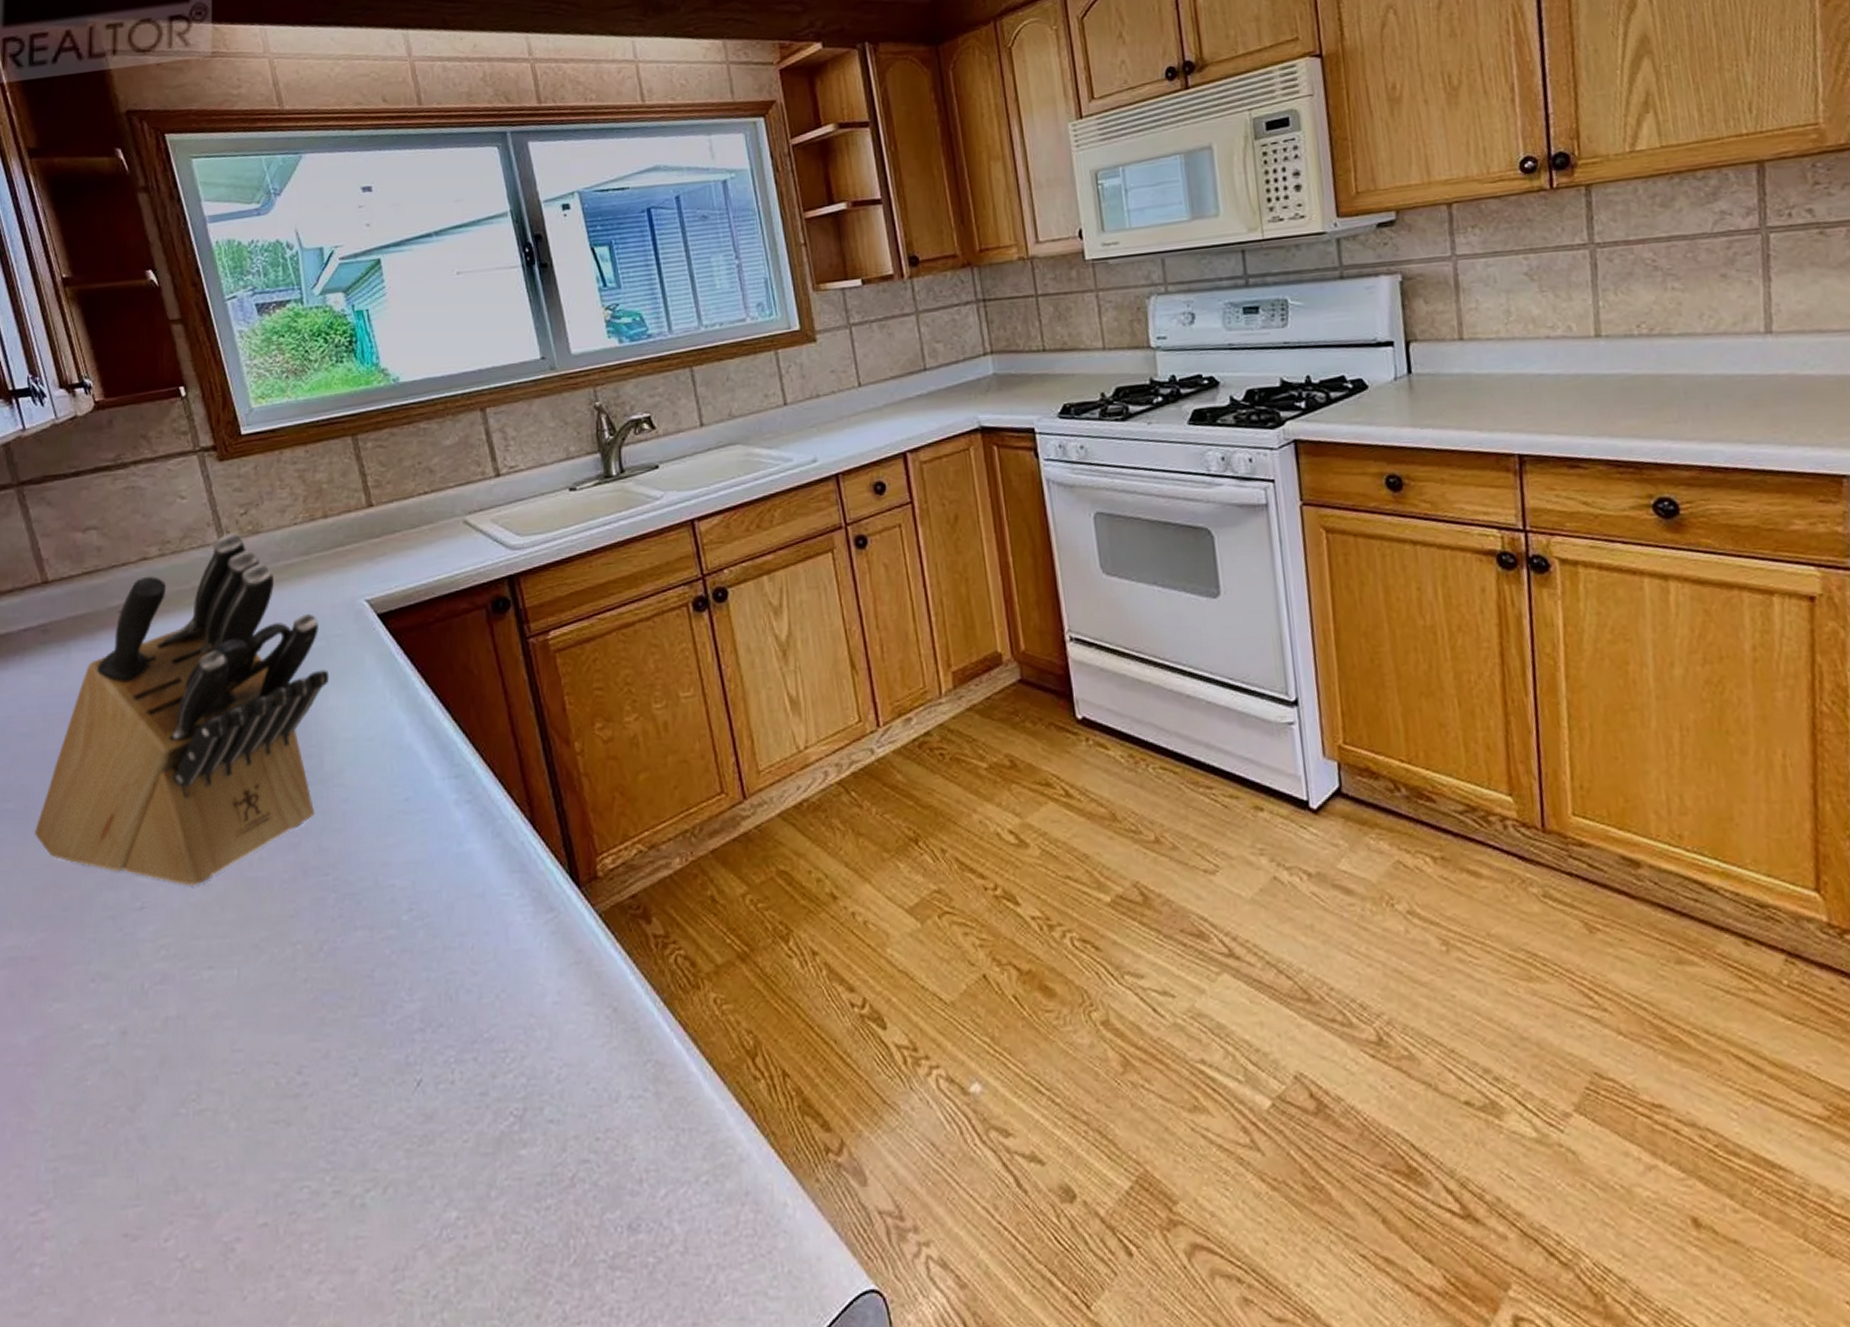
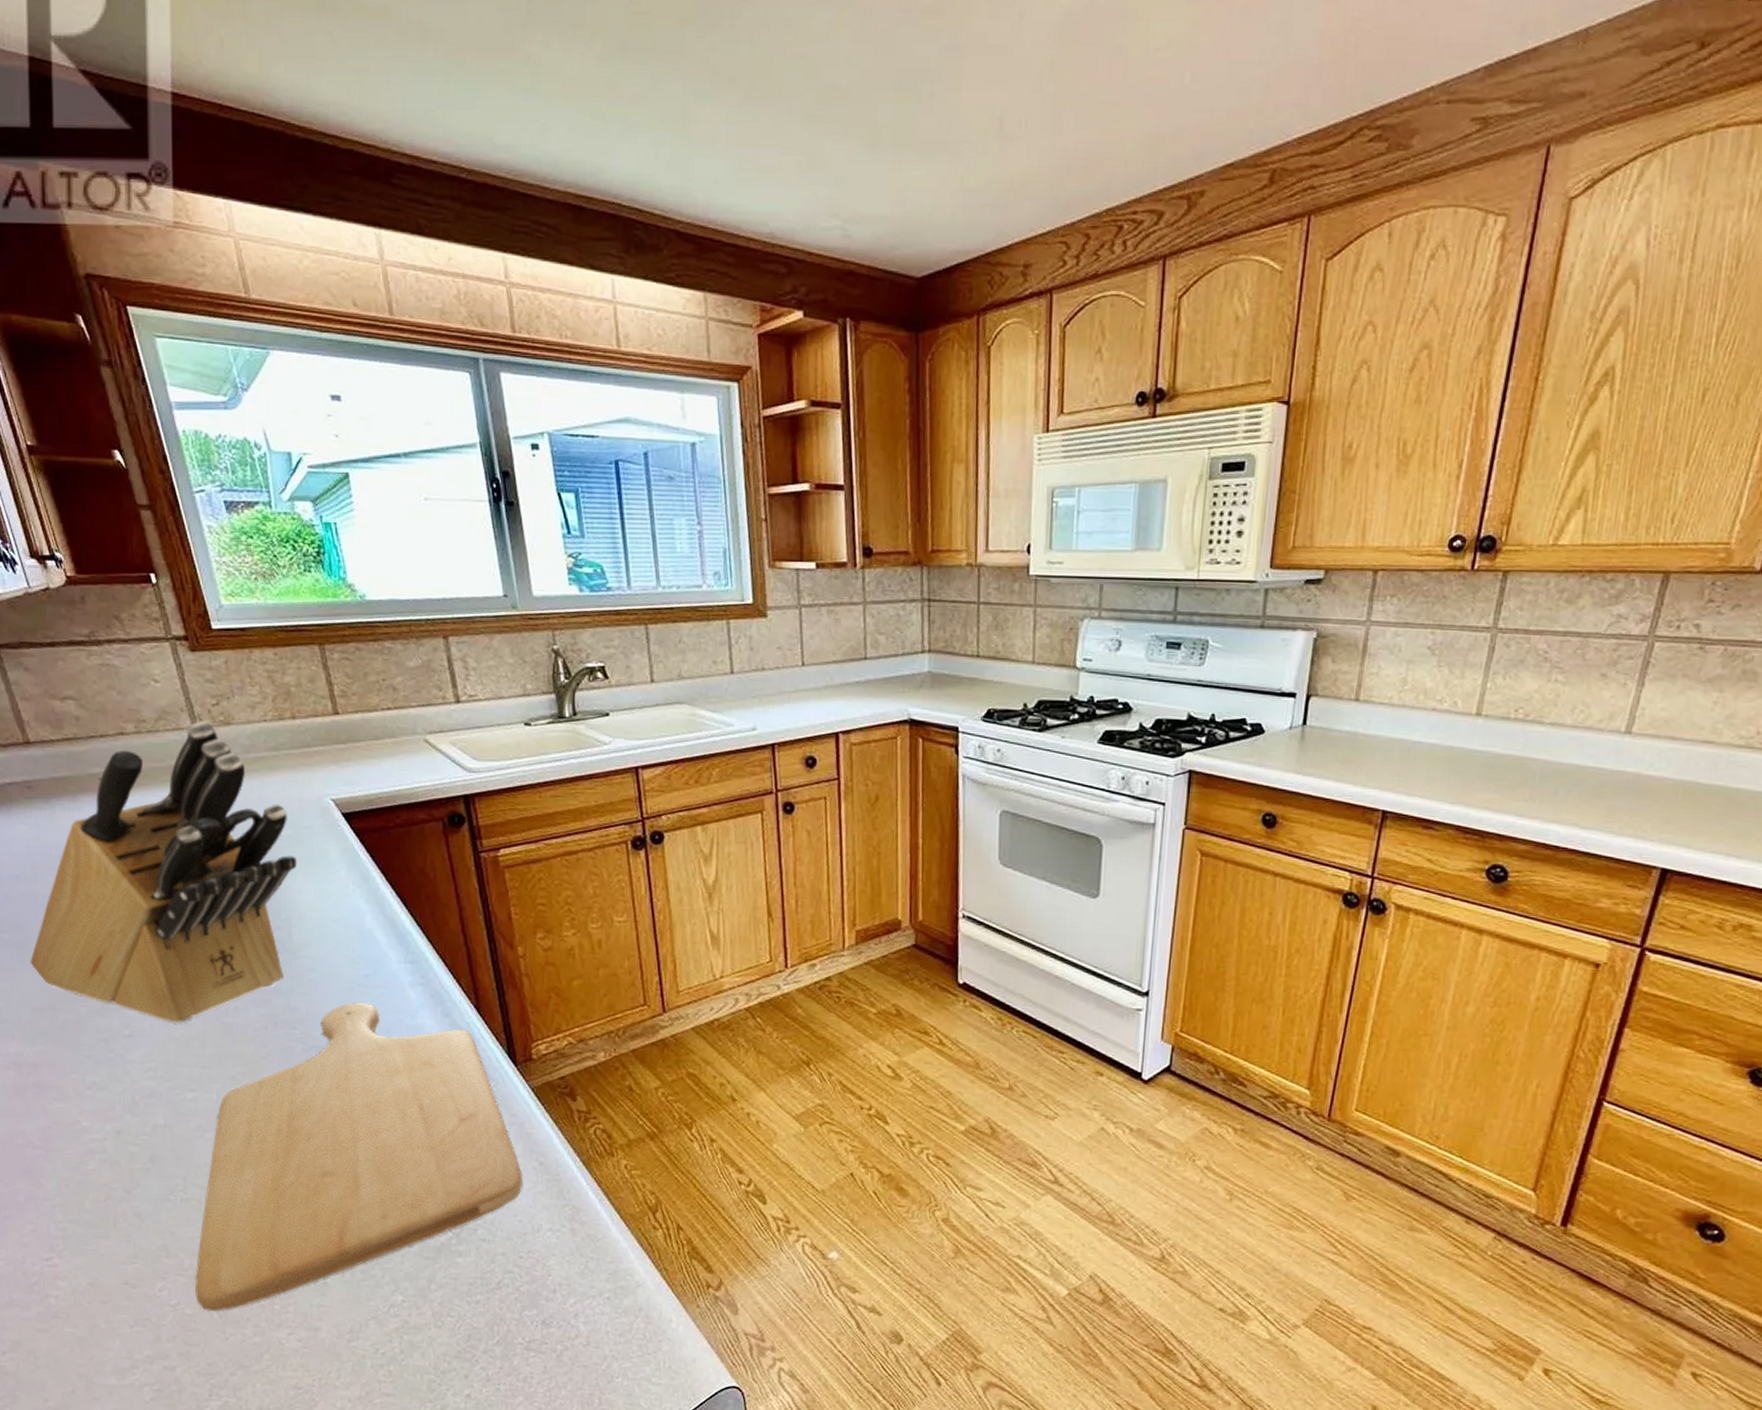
chopping board: none [208,831,596,1262] -> present [195,1001,523,1312]

